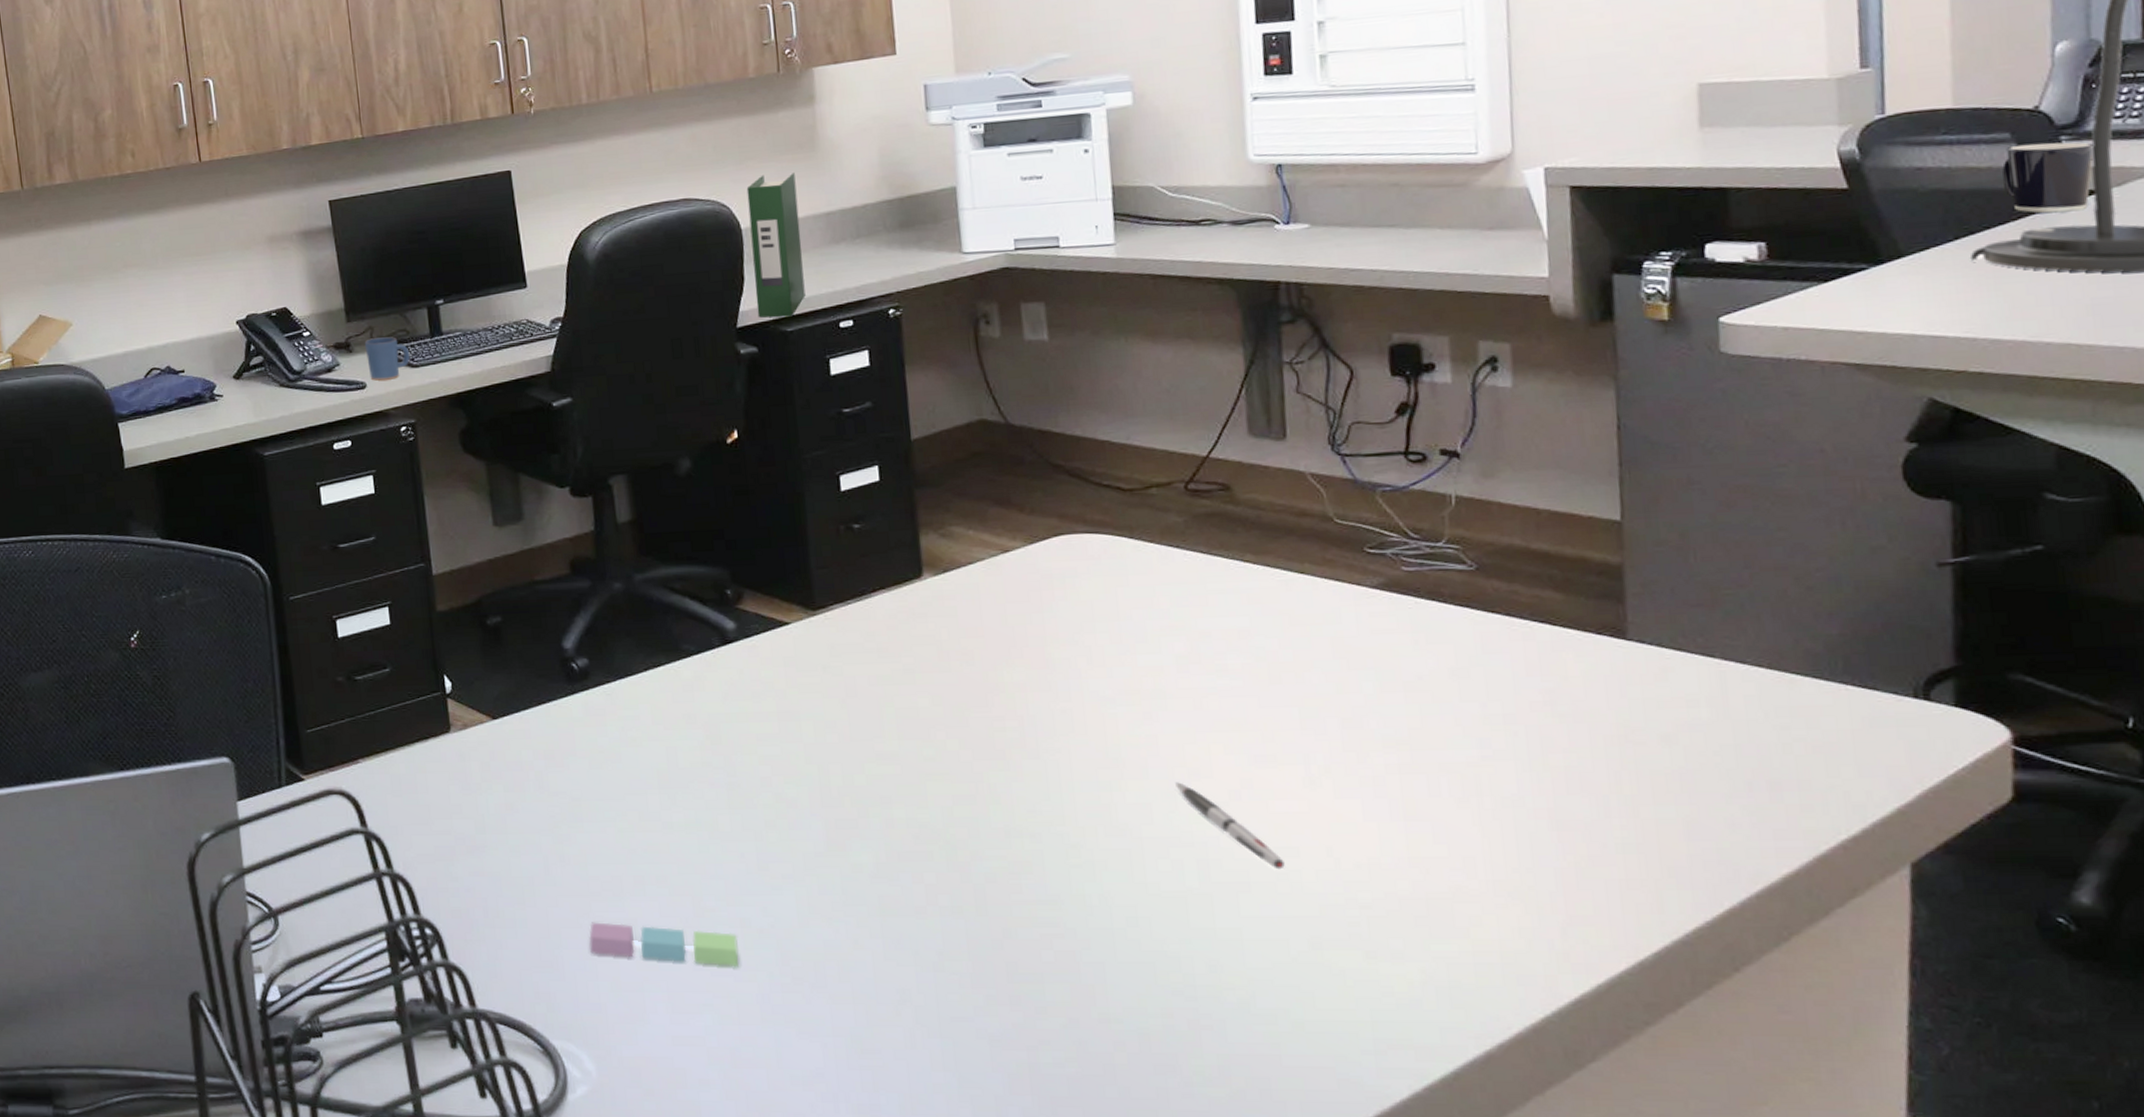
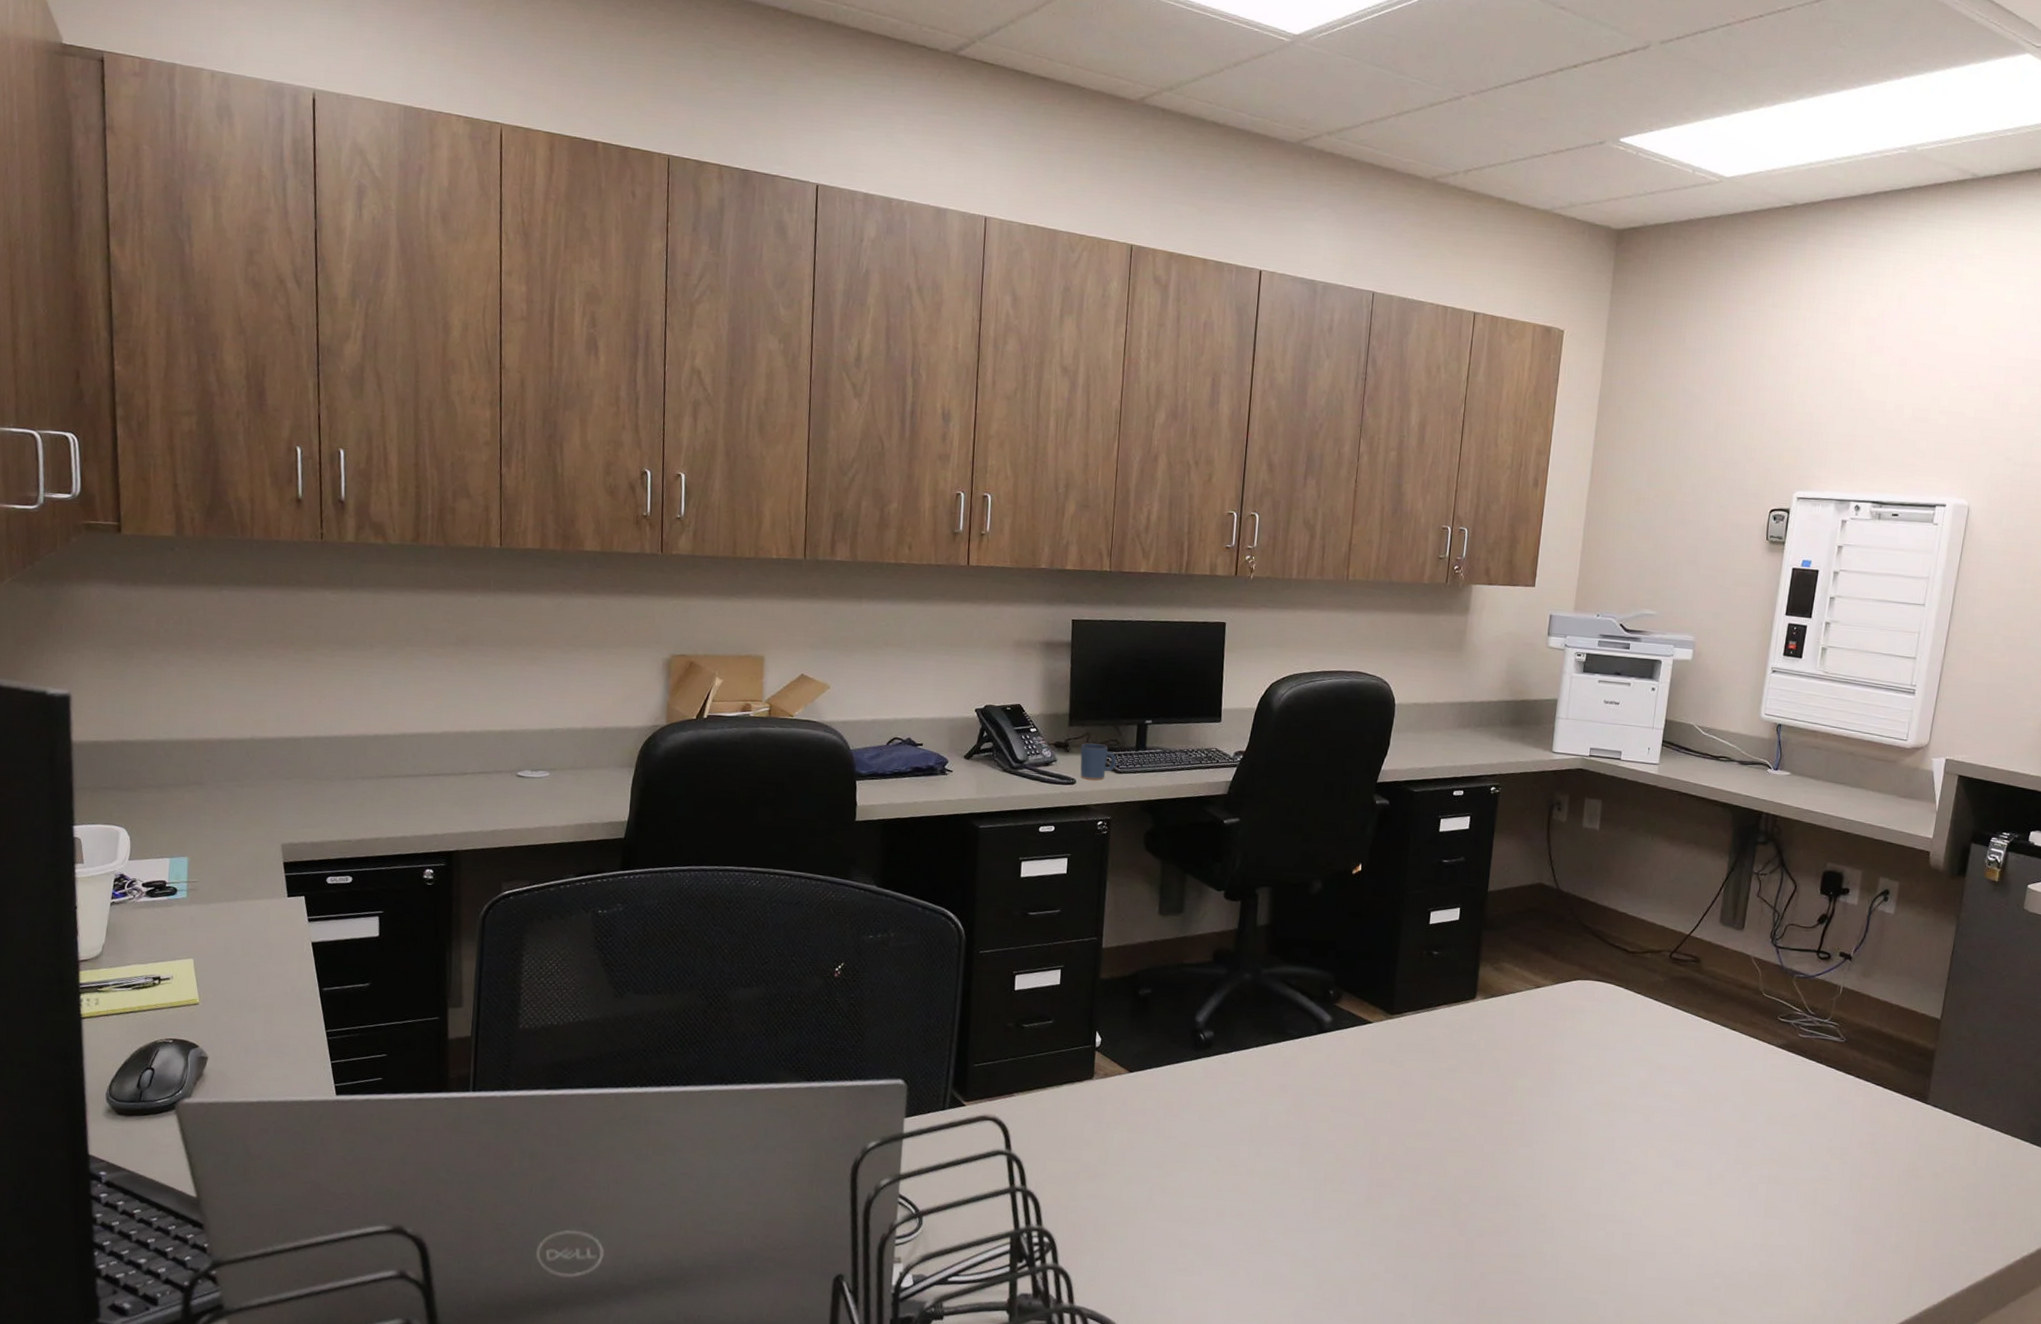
sticky notes: present [589,922,739,966] -> none [1172,1243,1288,1286]
binder: present [746,173,806,318] -> none [1394,663,1443,781]
pen: present [1175,782,1285,870] -> none [1620,1174,1681,1245]

